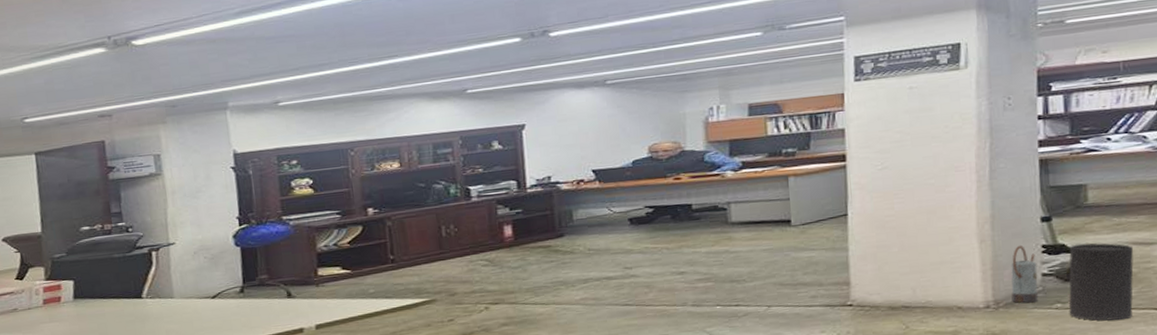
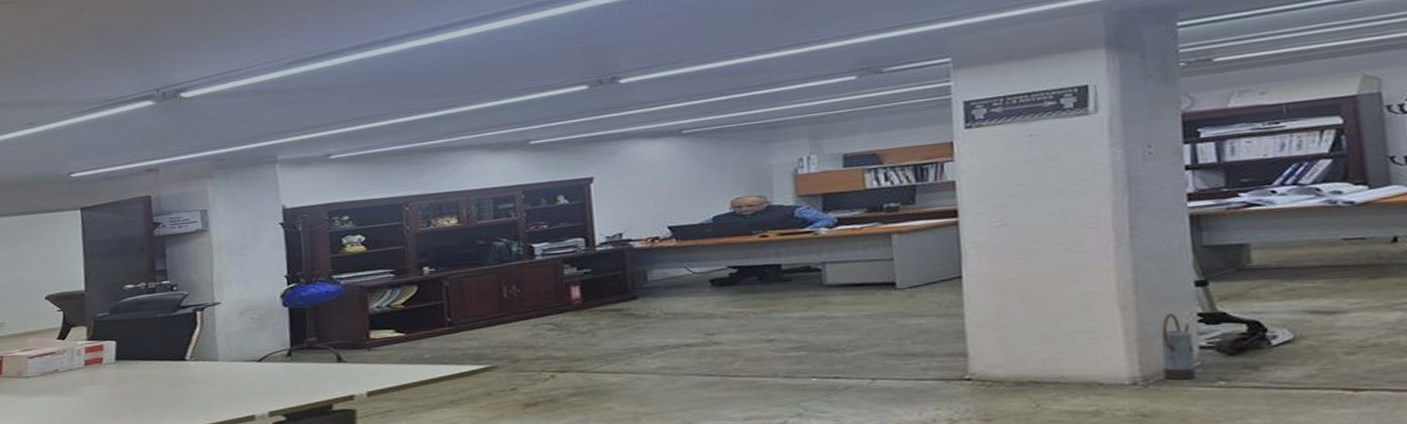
trash can: present [1069,243,1134,321] -> none [1231,311,1315,403]

